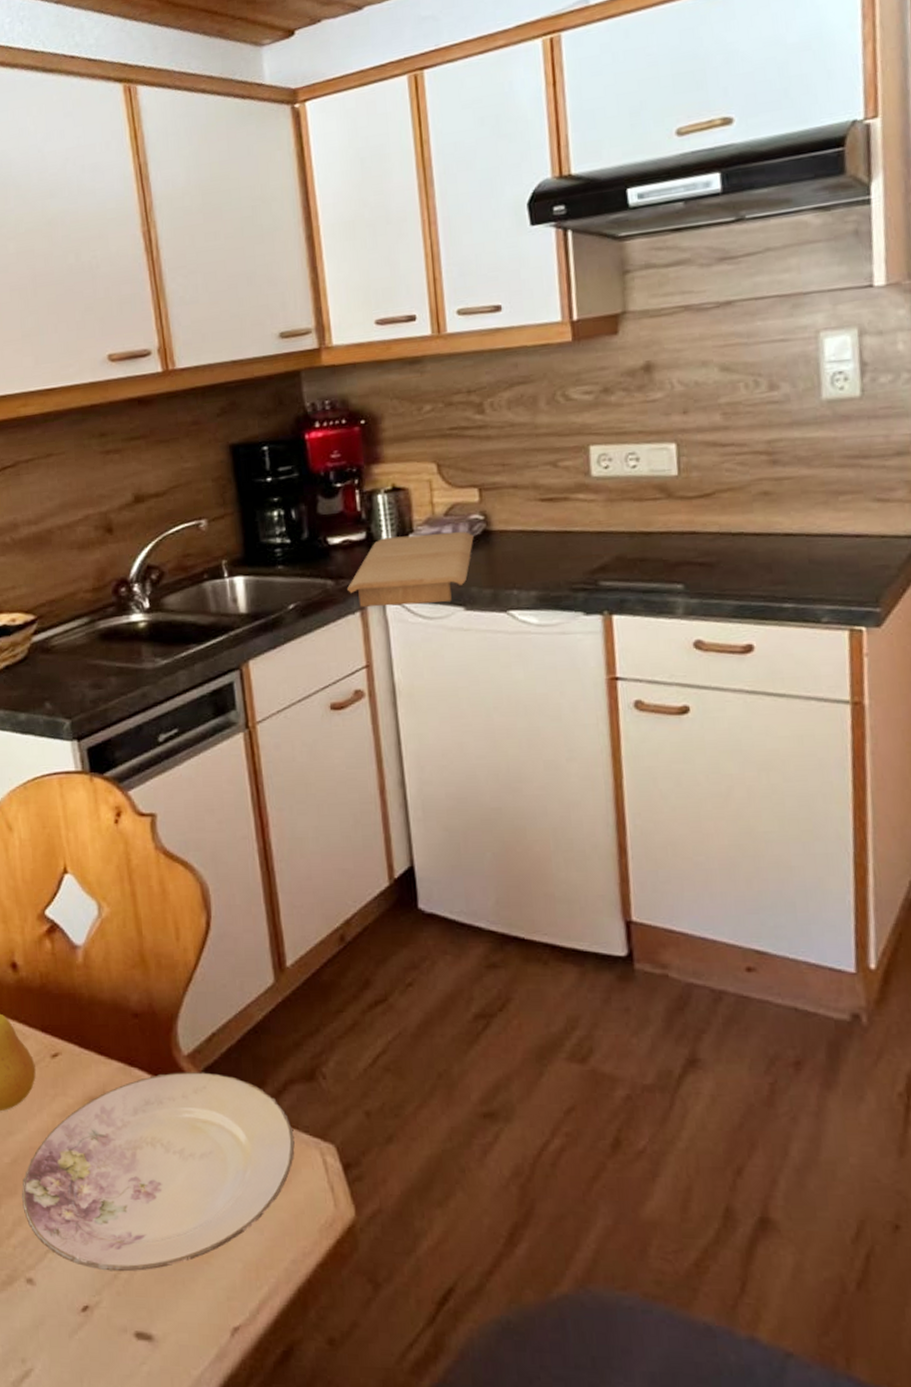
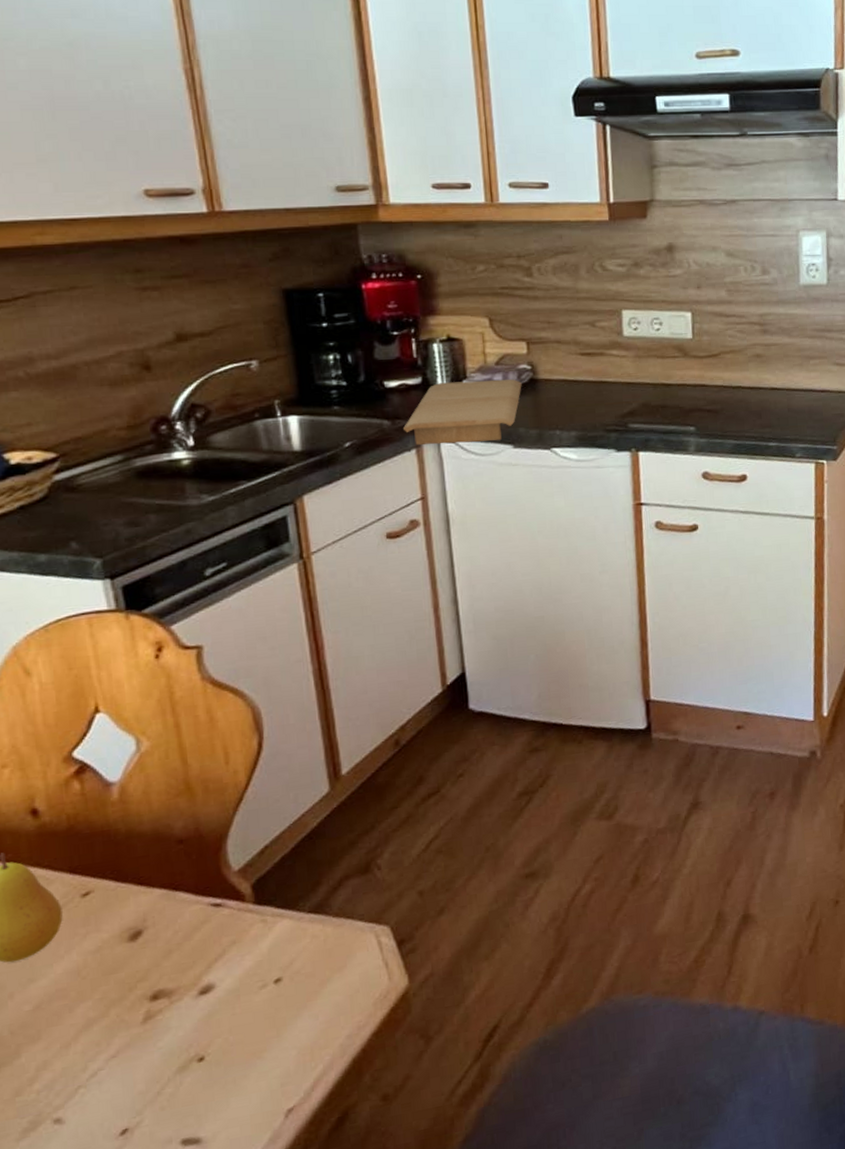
plate: present [21,1072,295,1272] -> none [46,882,350,1092]

